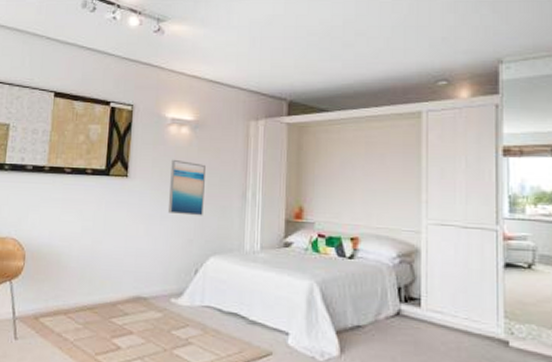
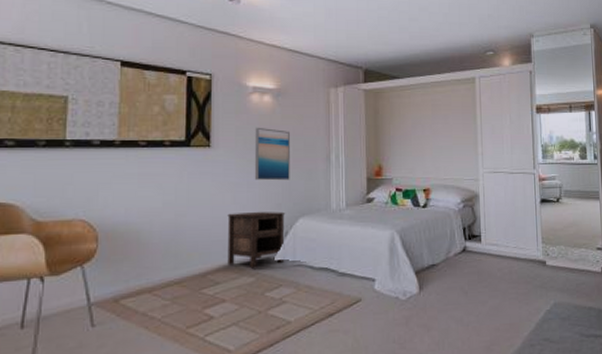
nightstand: none [137,245,197,304] -> present [227,211,286,269]

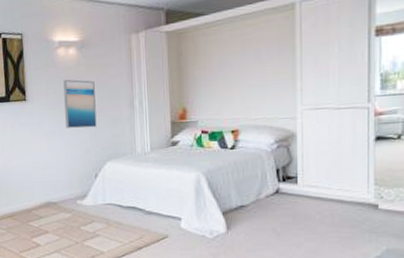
nightstand: present [227,211,286,269] -> none [45,156,95,206]

